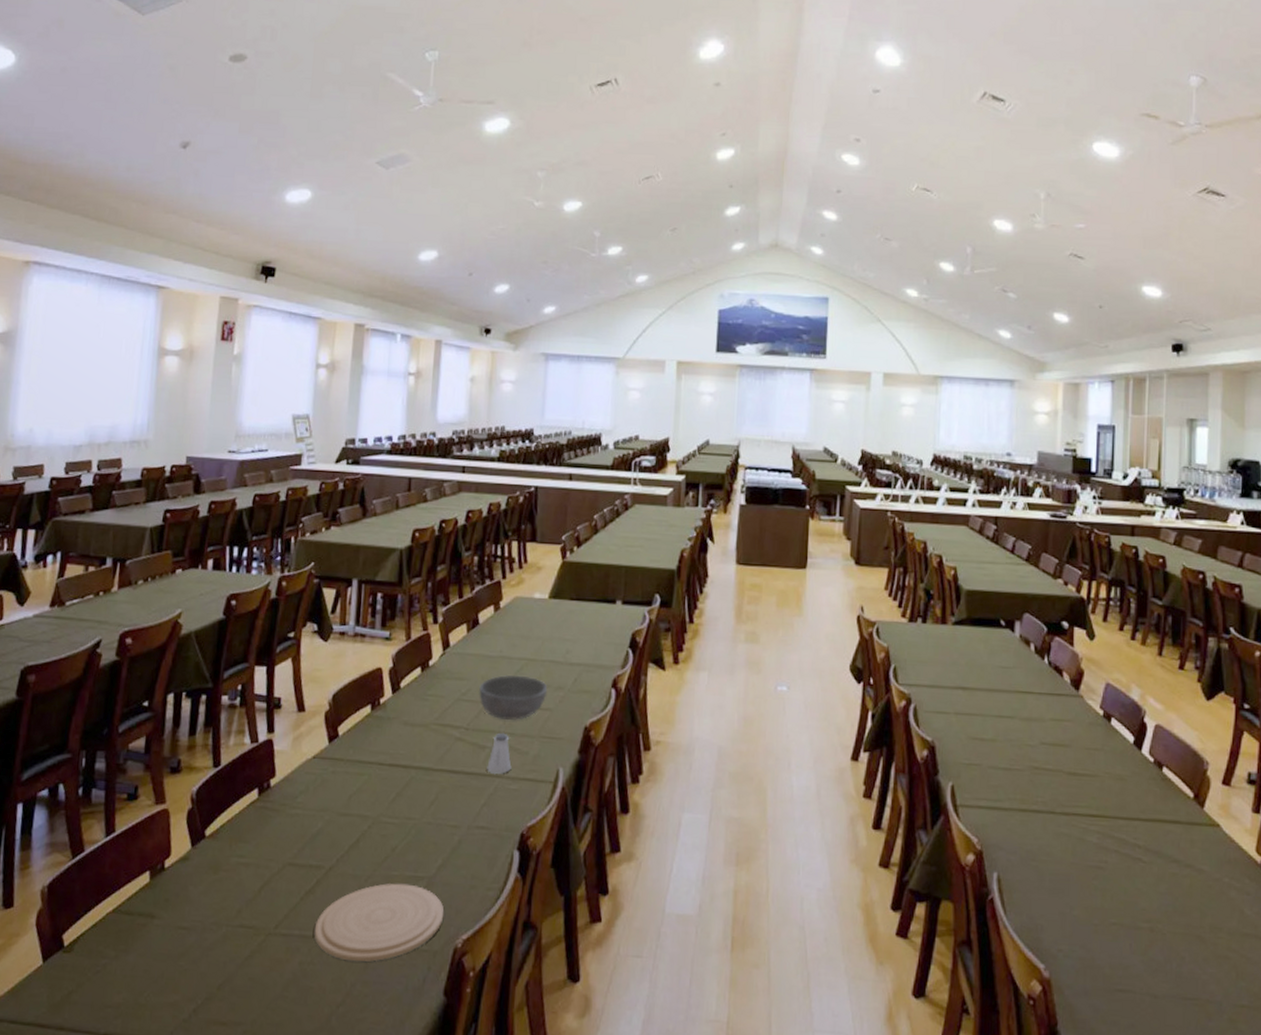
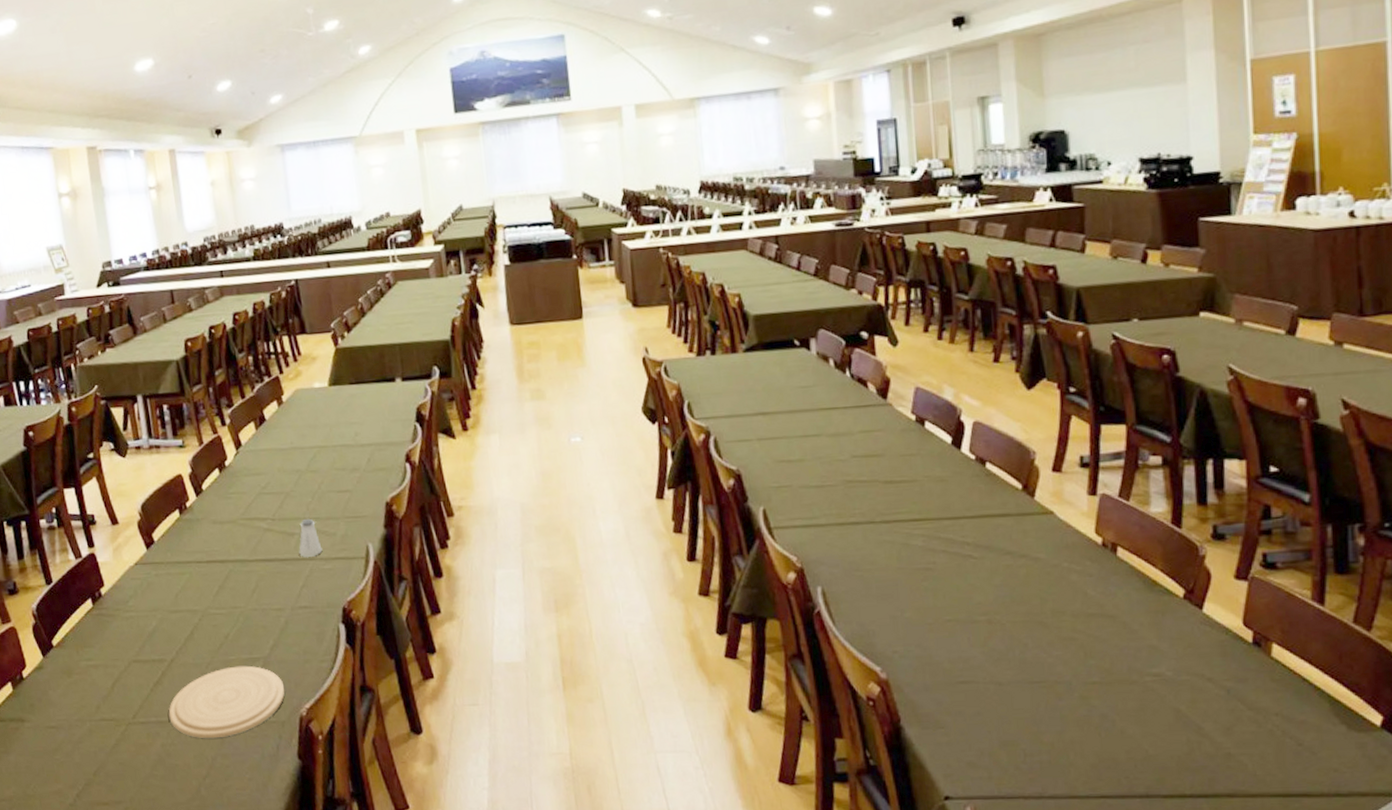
bowl: present [478,675,548,721] -> none [276,462,344,506]

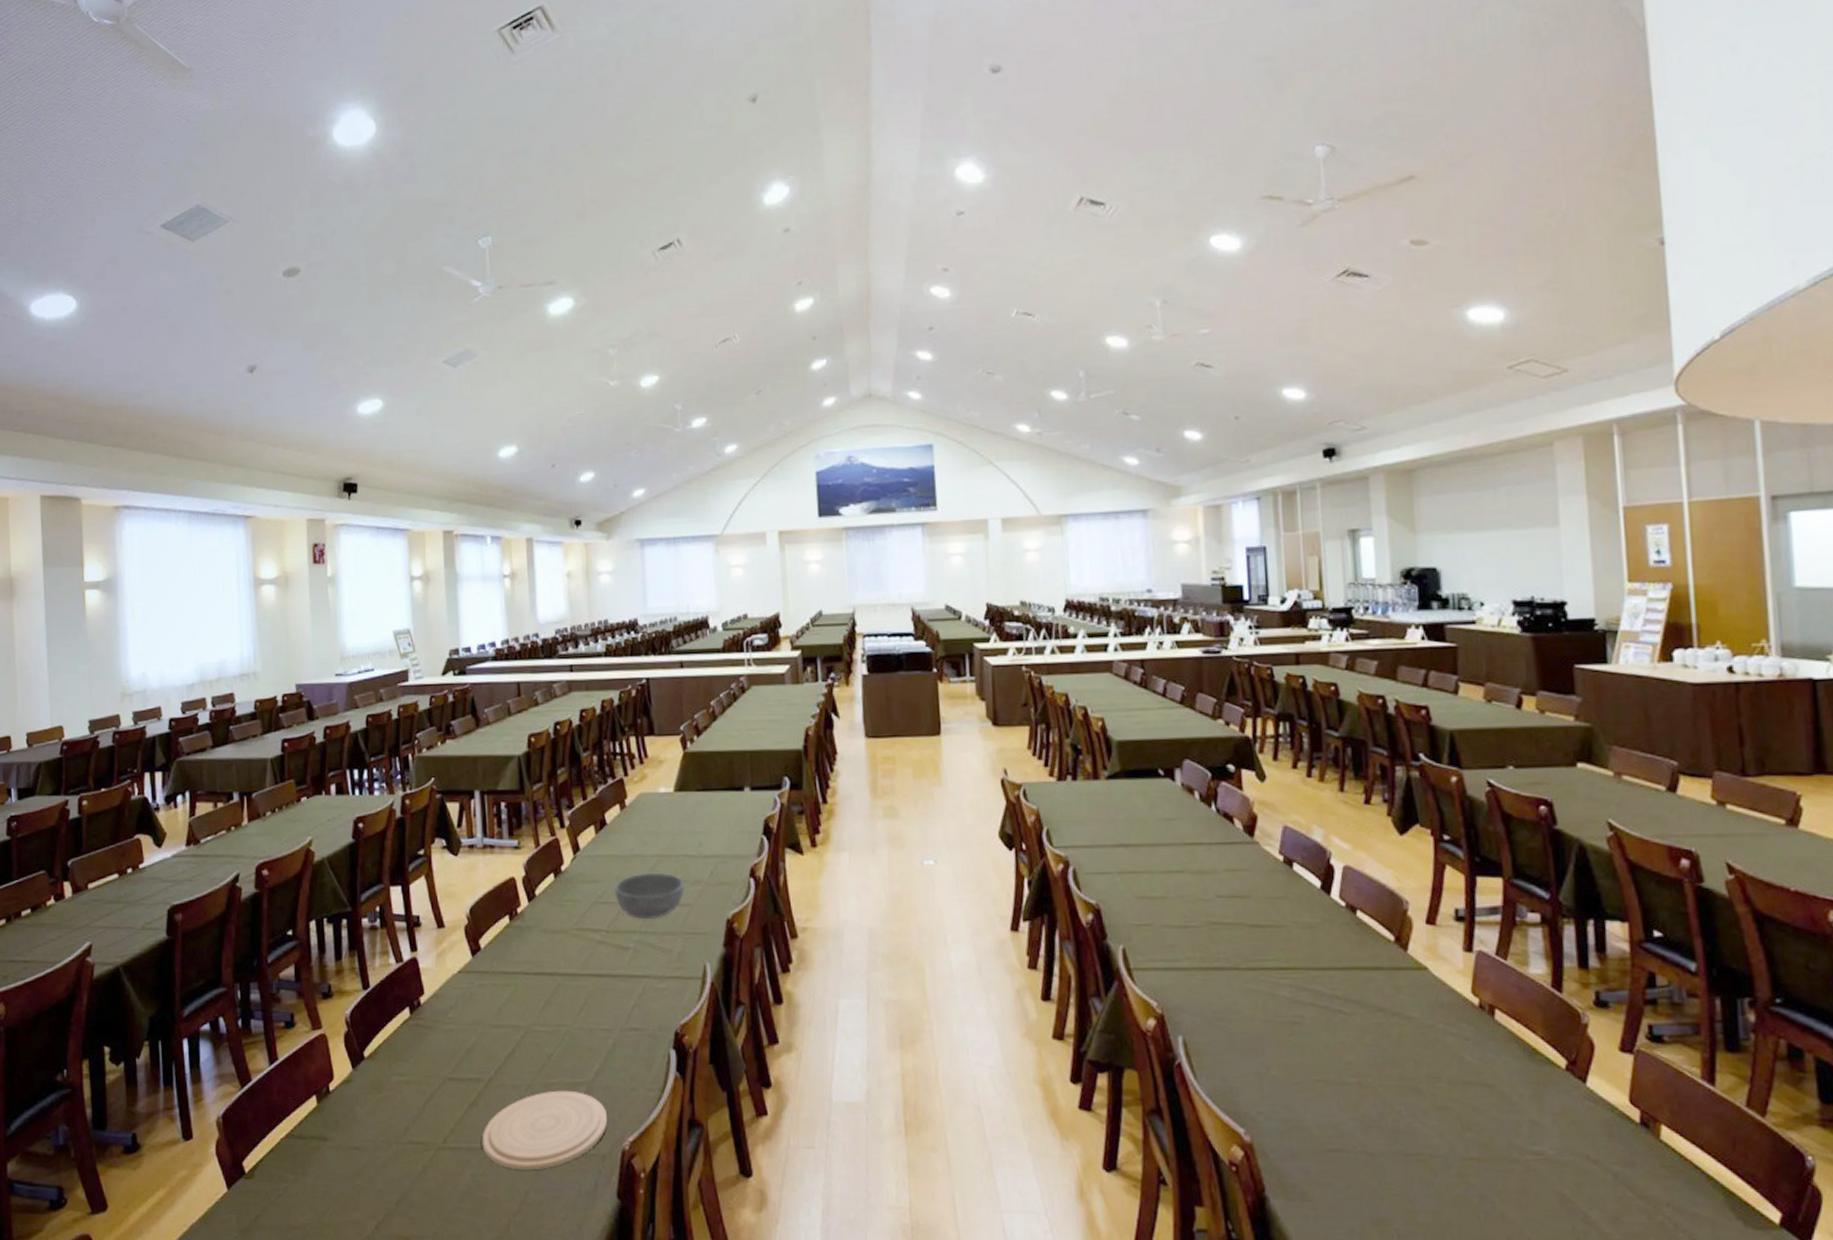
bowl: none [276,462,344,506] -> present [613,872,685,920]
saltshaker: present [299,519,323,557] -> none [632,933,657,974]

